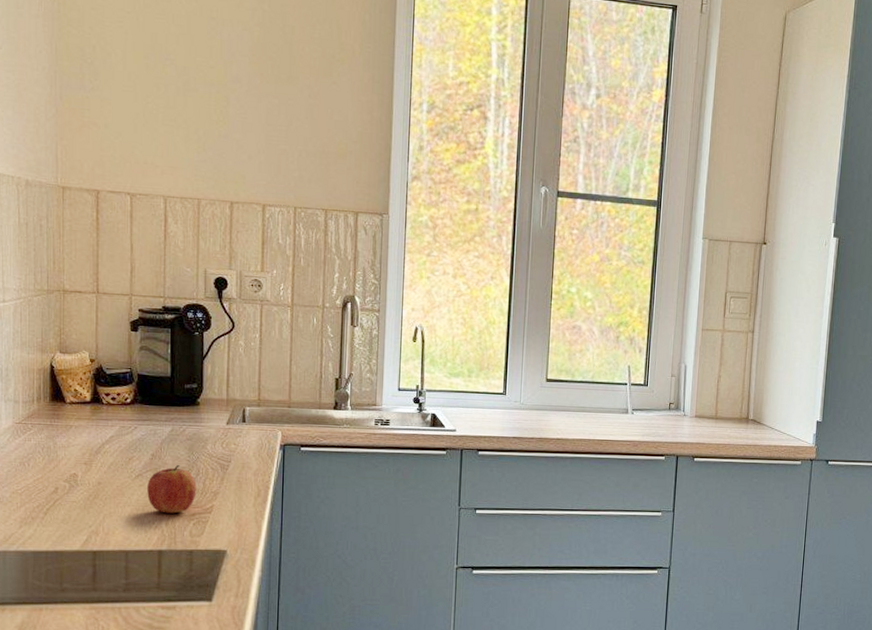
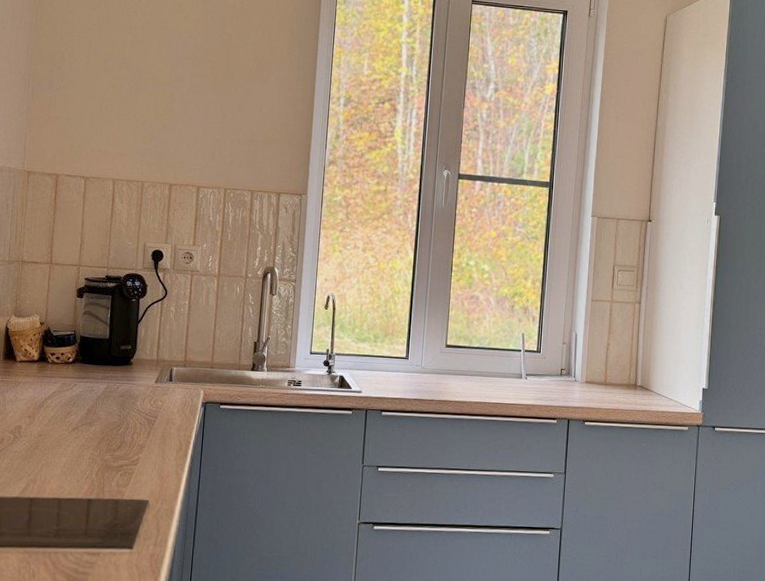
fruit: present [147,465,197,514] -> none [81,420,126,465]

